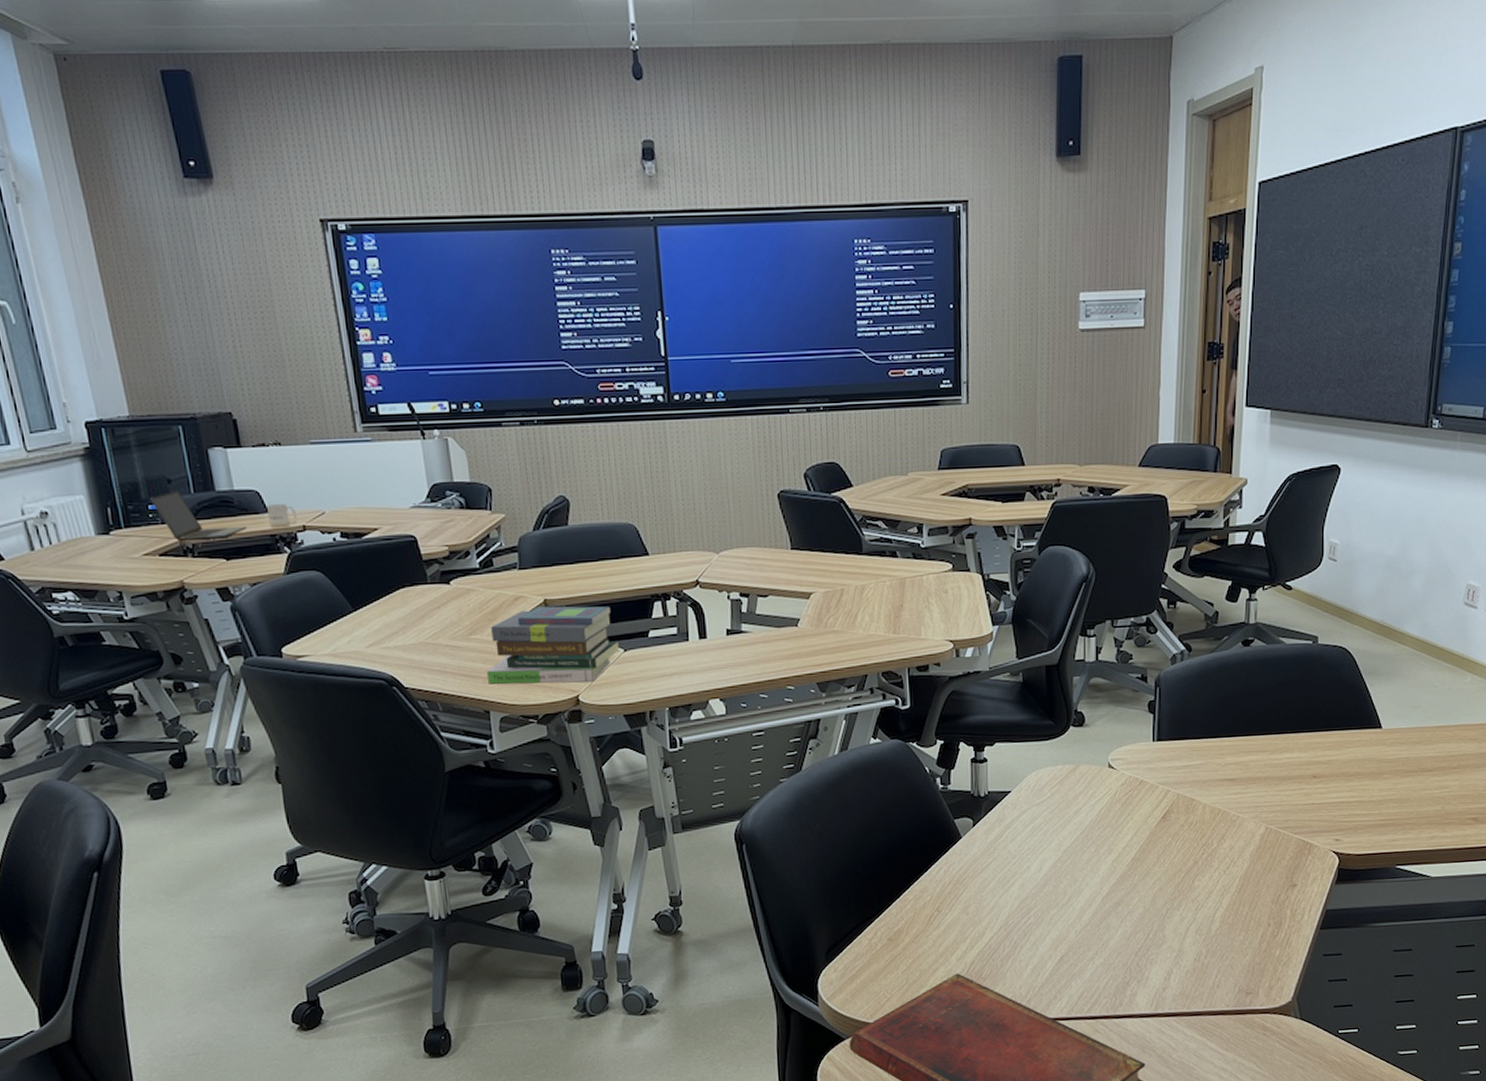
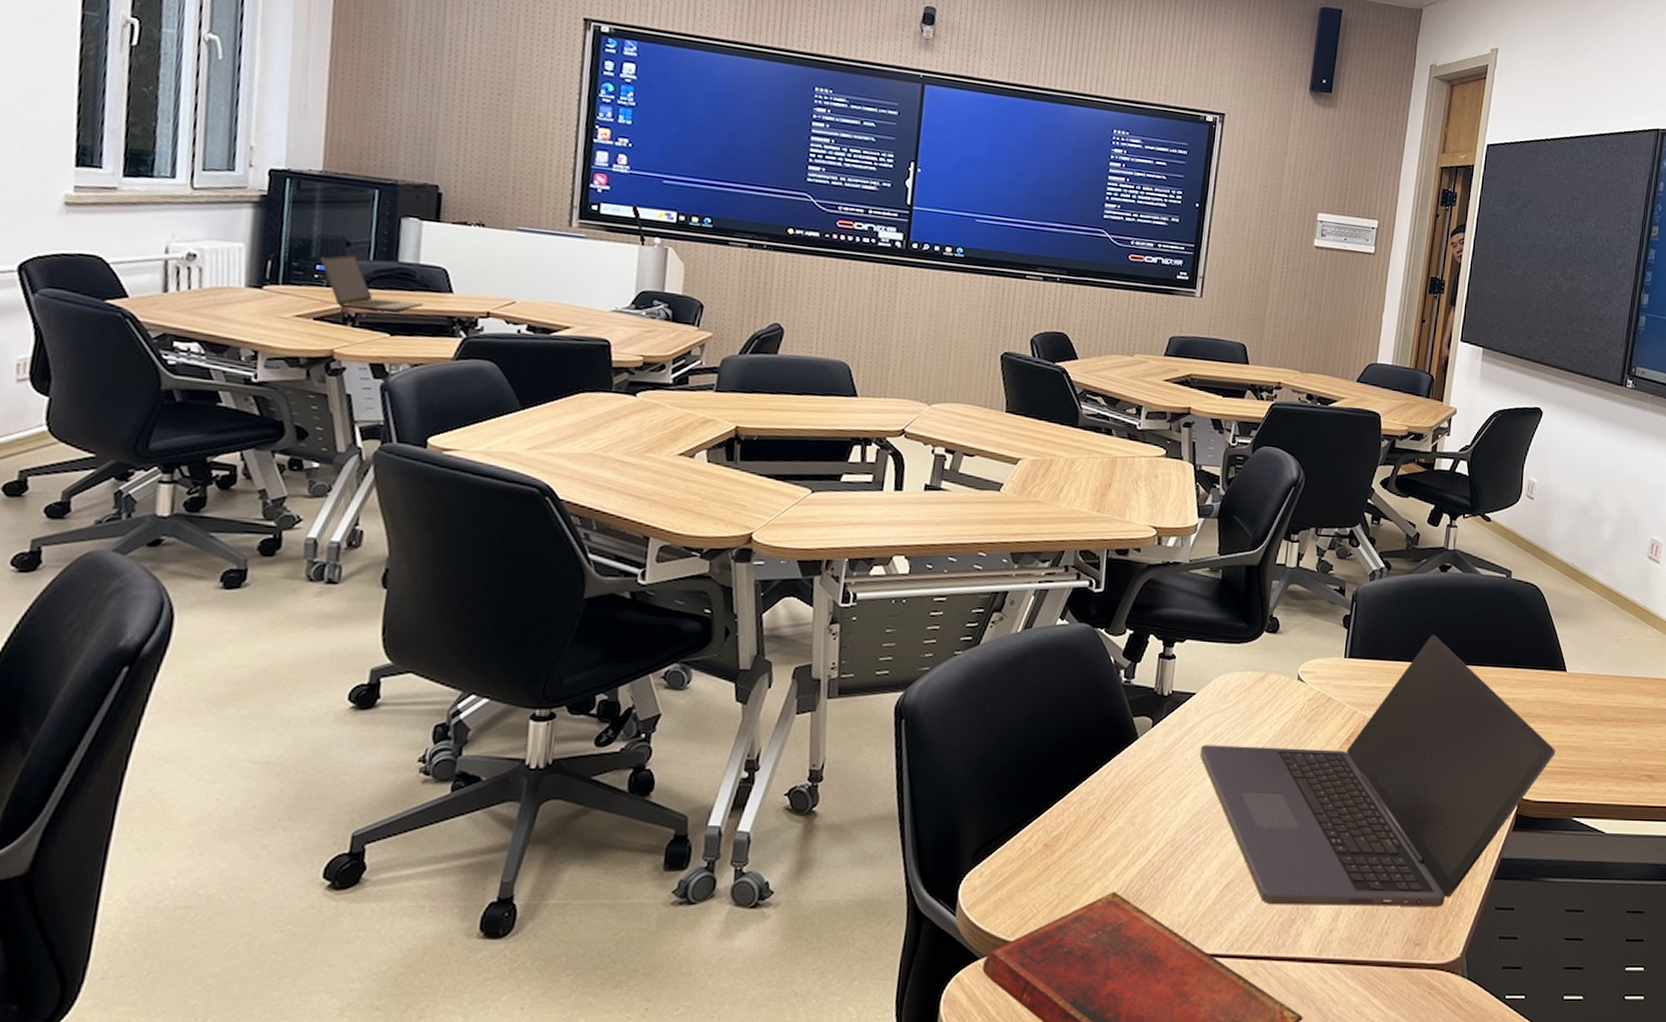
mug: present [266,504,297,529] -> none [449,285,483,312]
books: present [486,606,619,684] -> none [654,433,807,520]
laptop: none [1021,708,1376,972] -> present [1199,634,1556,907]

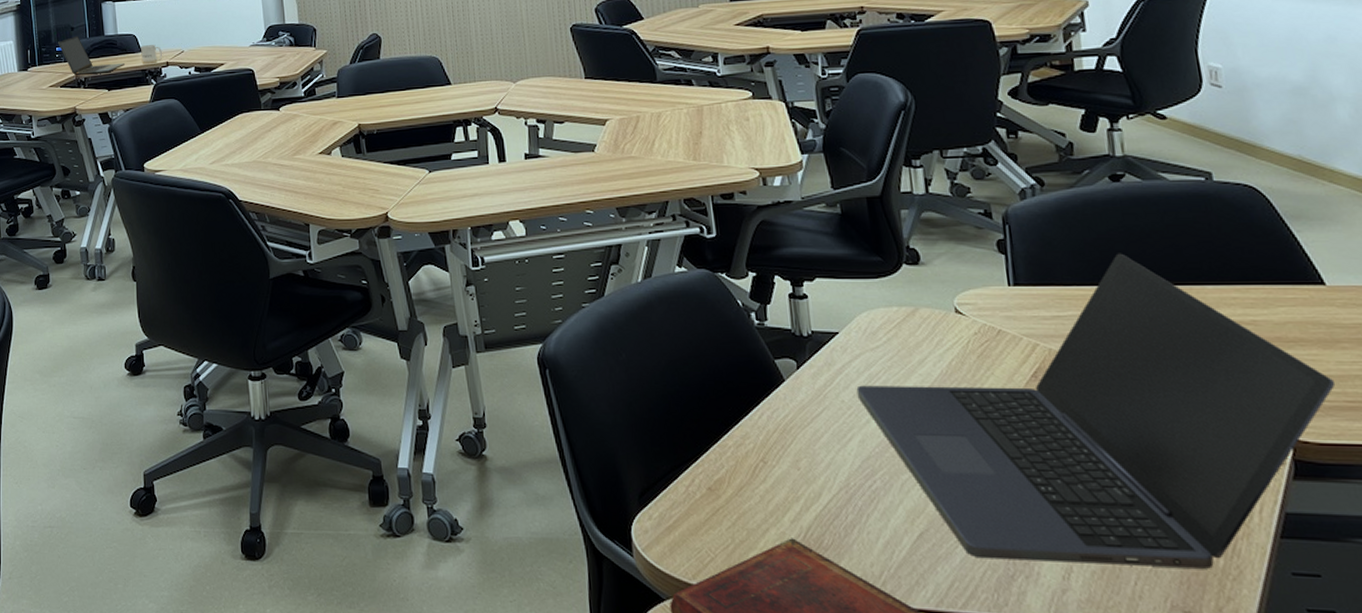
mug: none [449,285,483,312] -> present [140,45,162,65]

